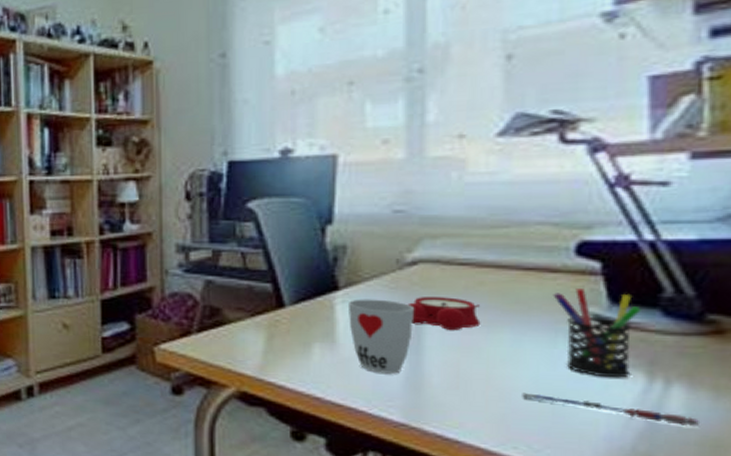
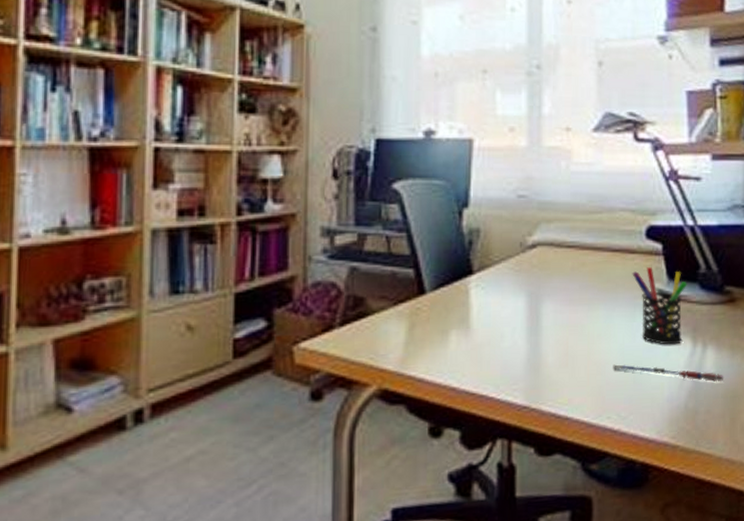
cup: present [349,299,413,374] -> none [481,282,533,357]
alarm clock: present [407,297,481,331] -> none [528,278,583,311]

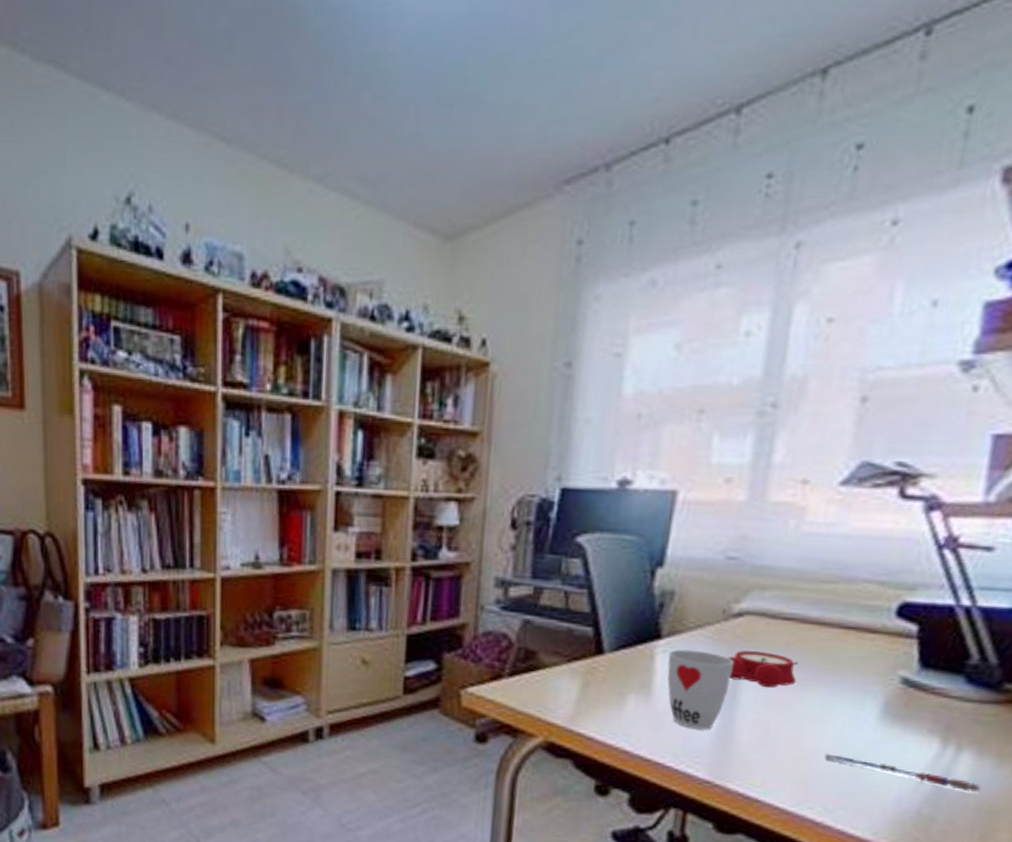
cup: none [481,282,533,357] -> present [667,649,734,730]
alarm clock: none [528,278,583,311] -> present [727,650,798,688]
pen holder: present [632,267,687,345] -> none [868,651,948,743]

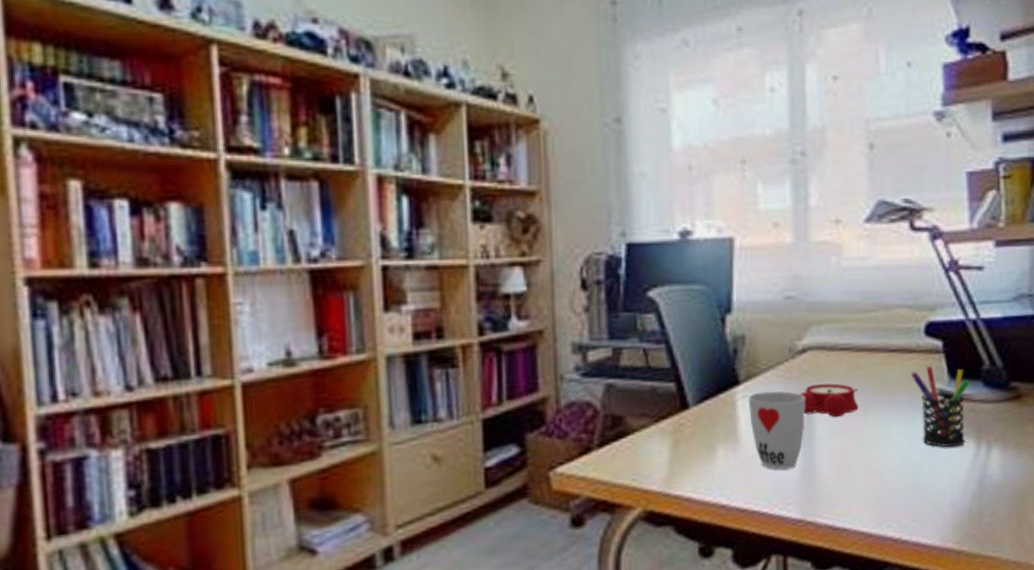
pen: present [824,753,982,792] -> none [892,470,1010,483]
pen holder: none [868,651,948,743] -> present [910,366,970,448]

